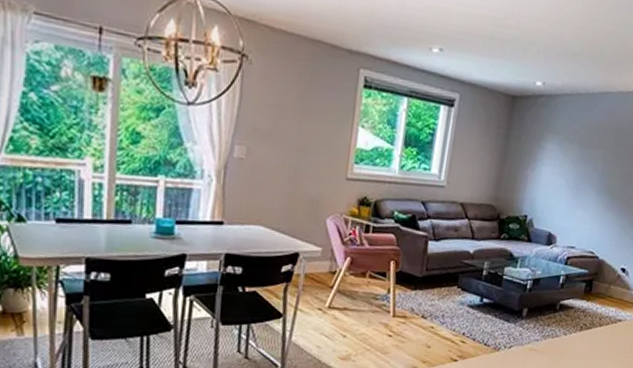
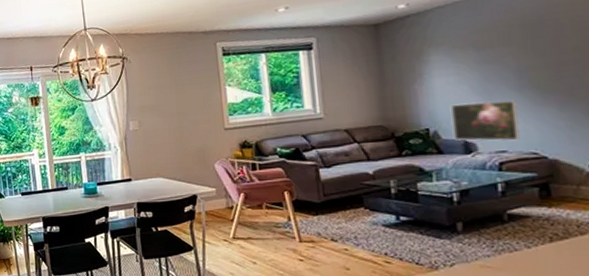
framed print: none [543,195,594,239] -> present [451,100,520,141]

